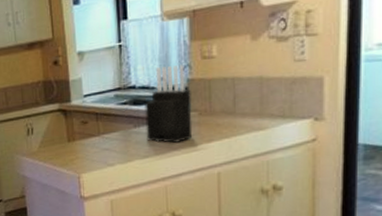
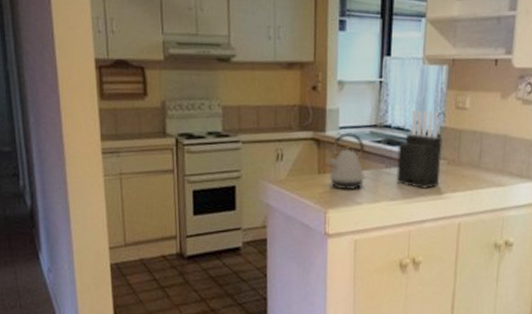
kettle: none [75,98,115,153] -> present [327,132,365,189]

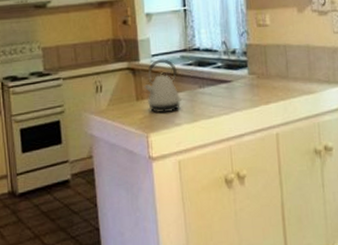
knife block: present [396,110,443,190] -> none [208,31,253,105]

